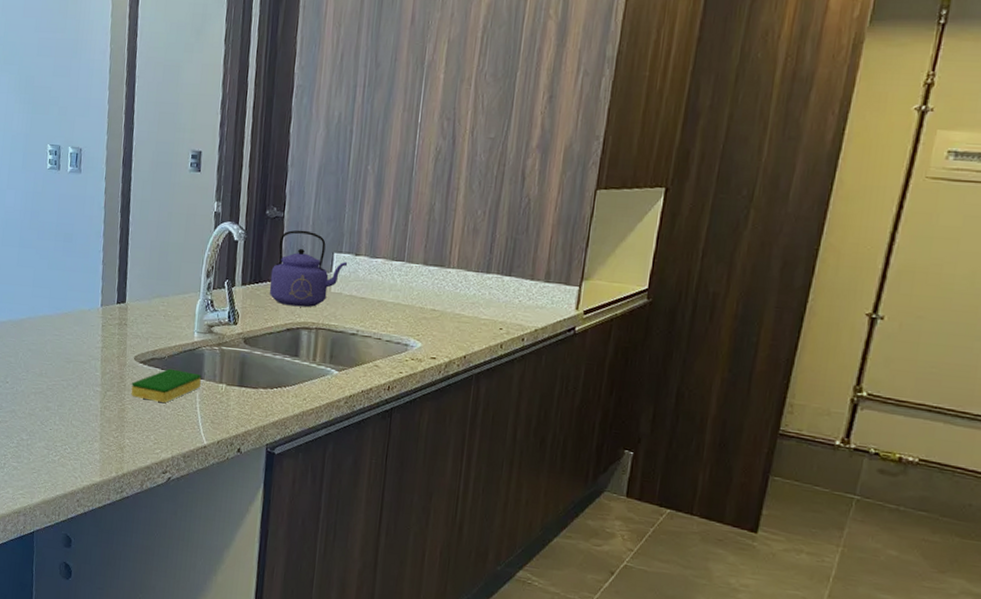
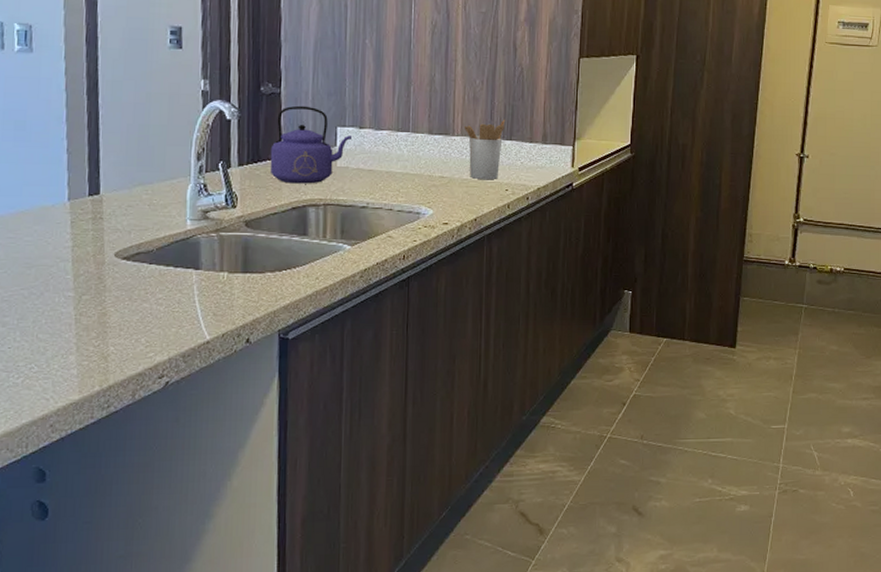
dish sponge: present [131,368,201,403] -> none [113,262,198,300]
utensil holder: none [460,253,506,317] -> present [463,119,506,180]

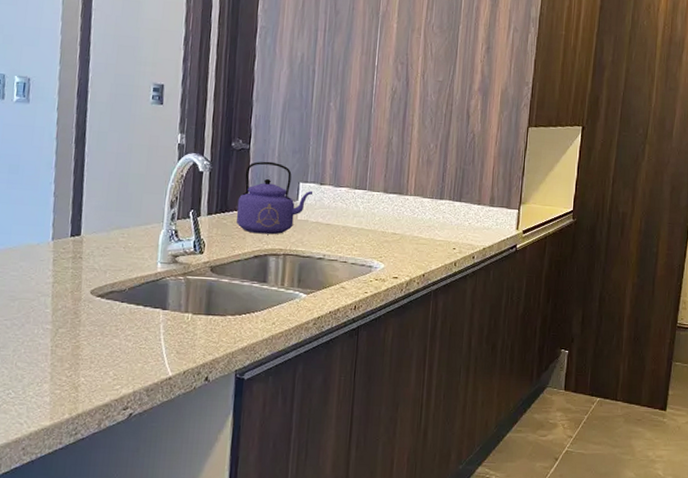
utensil holder: present [463,119,506,180] -> none [417,181,456,239]

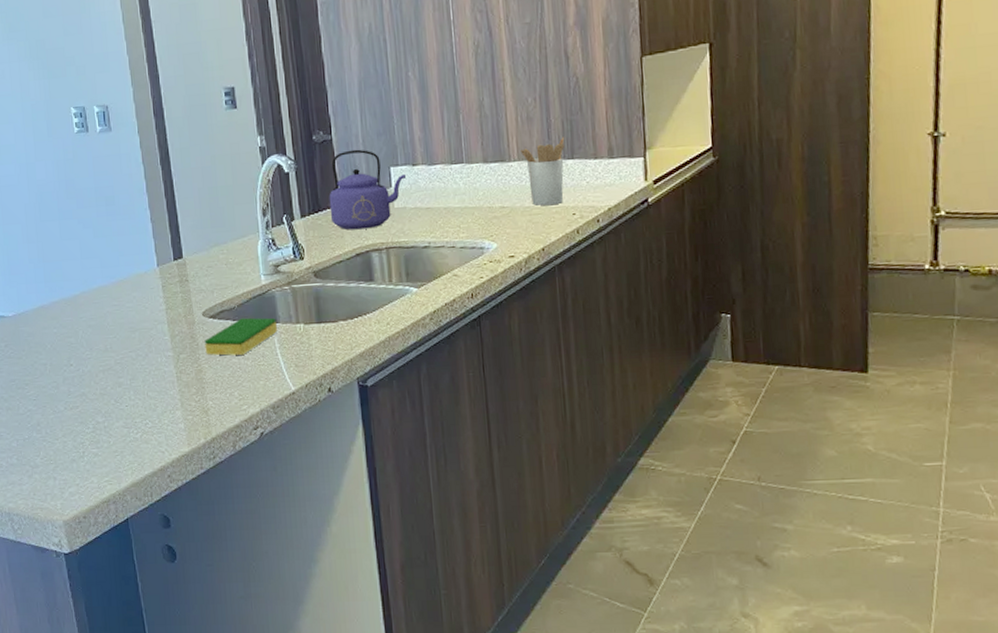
dish sponge: none [86,301,166,336] -> present [204,317,277,356]
utensil holder: none [417,181,456,239] -> present [520,137,565,206]

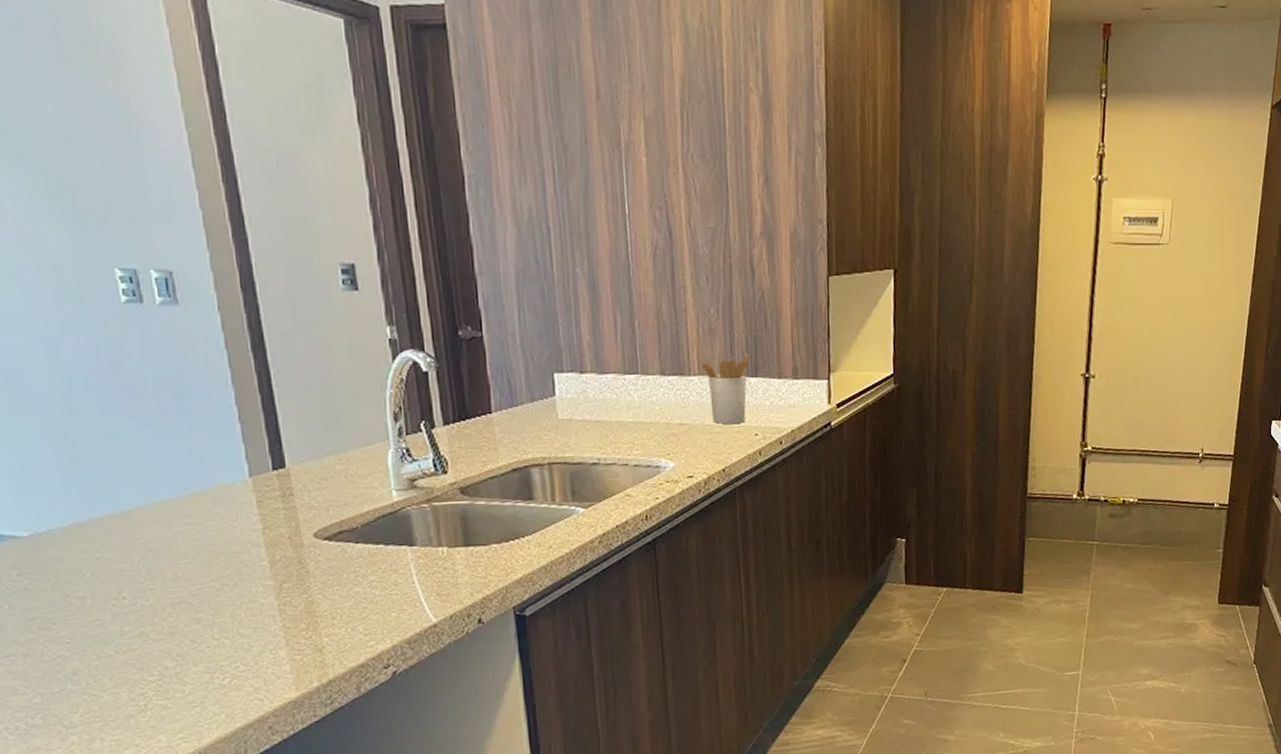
dish sponge: present [204,317,277,356] -> none [317,540,414,584]
kettle: present [329,149,407,230] -> none [479,350,573,442]

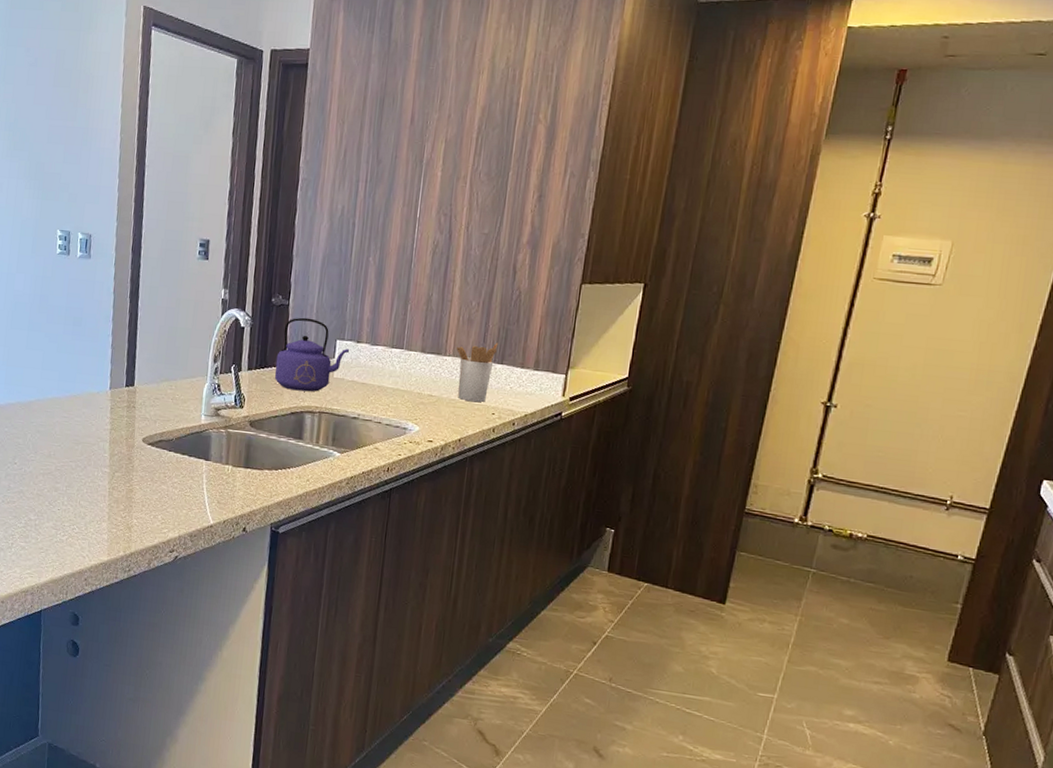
kettle: none [479,350,573,442] -> present [274,317,350,392]

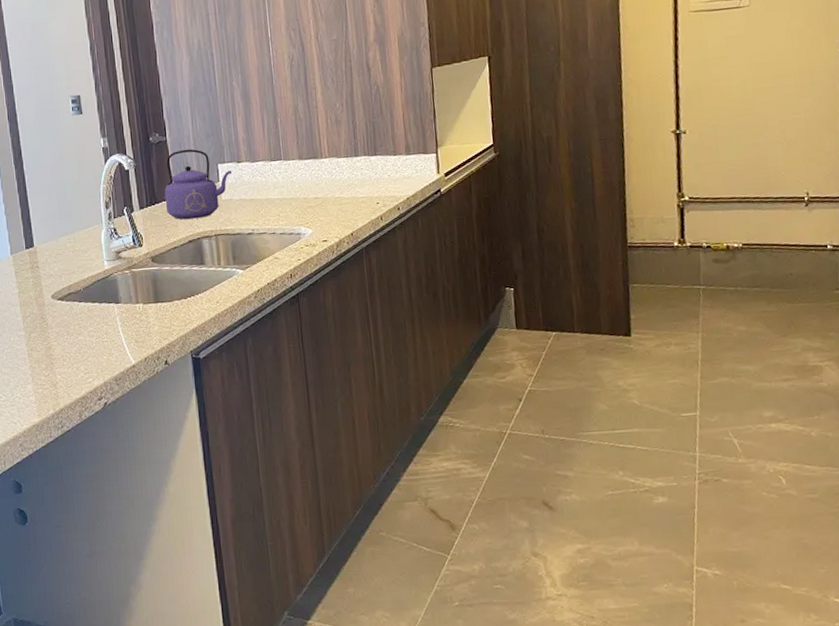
utensil holder: present [456,342,499,402] -> none [330,136,369,197]

